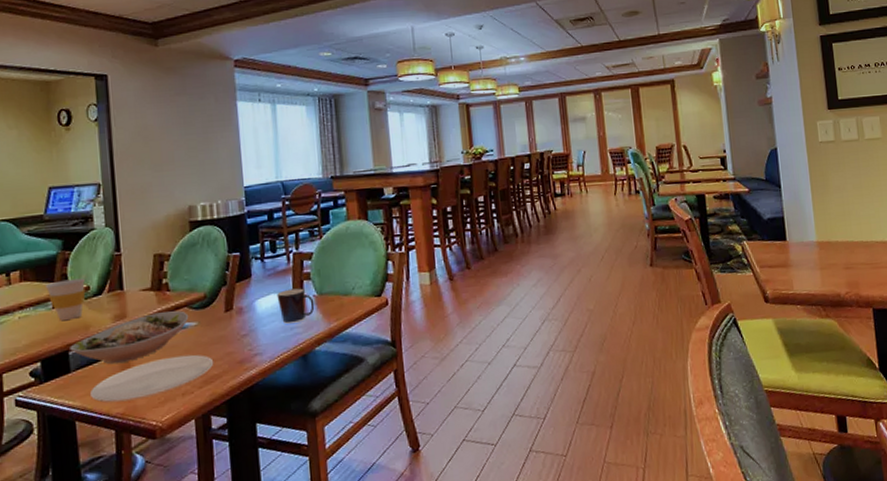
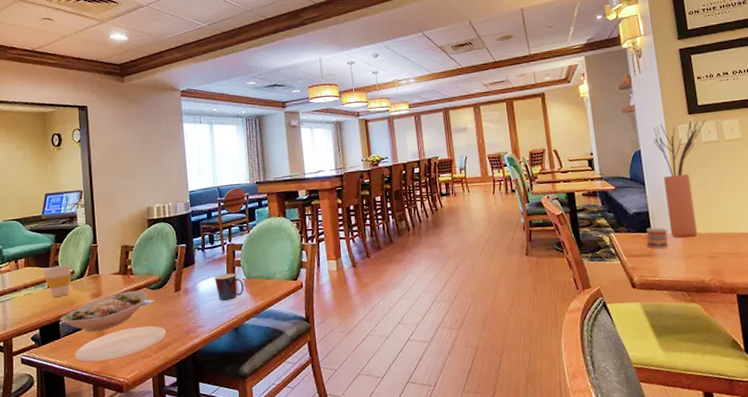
cup: none [781,234,804,260] -> present [646,227,669,250]
vase: none [790,116,846,248] -> present [653,120,706,239]

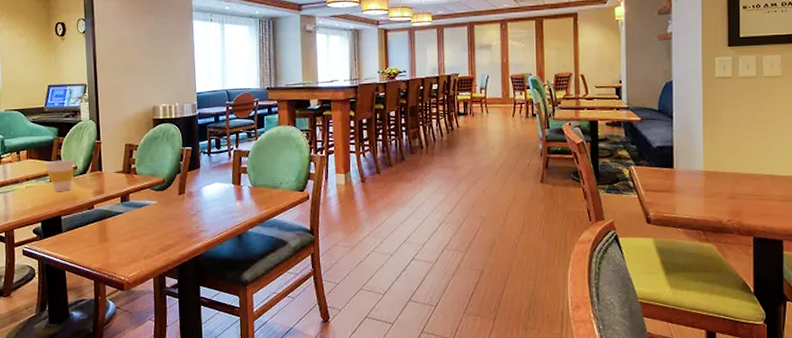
salad: present [60,290,148,333] -> none [62,191,151,229]
plate: present [74,325,167,363] -> none [76,227,169,259]
mug: present [214,273,244,303] -> none [220,180,249,209]
cup: present [646,227,669,250] -> none [667,163,690,186]
vase: present [653,120,706,239] -> none [687,53,746,177]

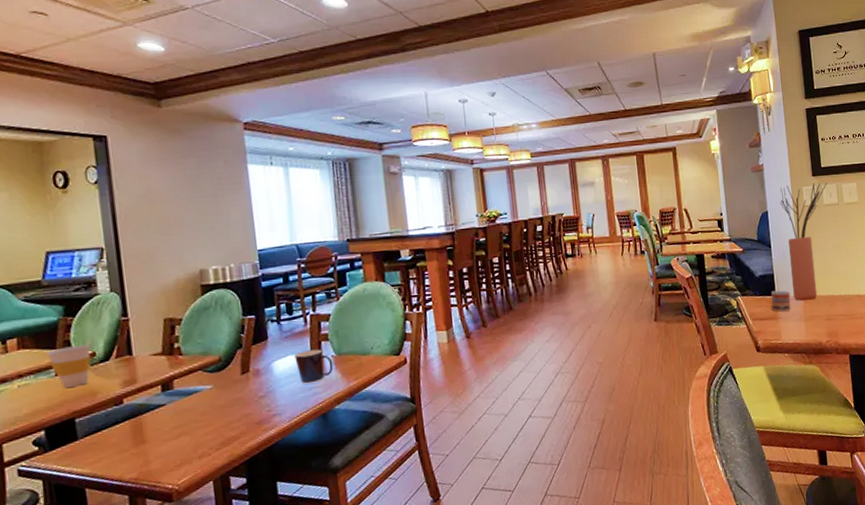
mug: none [220,180,249,209] -> present [294,349,334,386]
cup: none [667,163,690,186] -> present [771,290,791,313]
vase: none [687,53,746,177] -> present [779,182,828,302]

